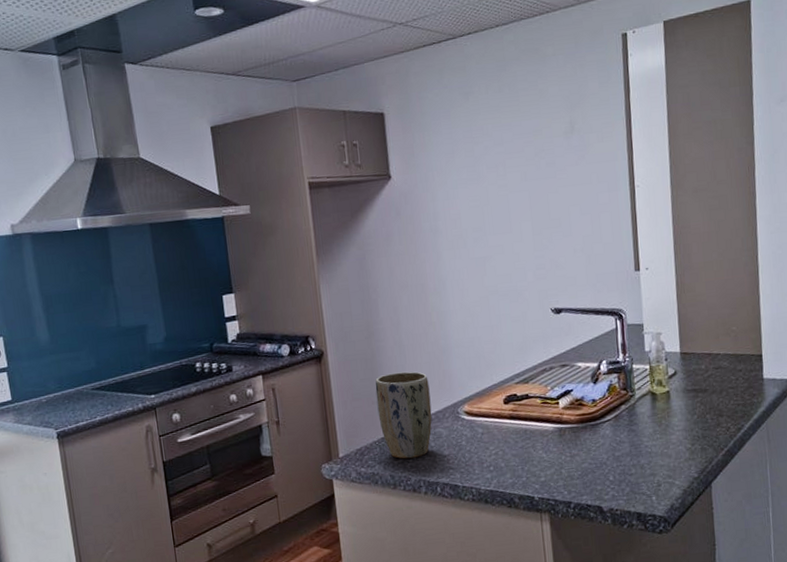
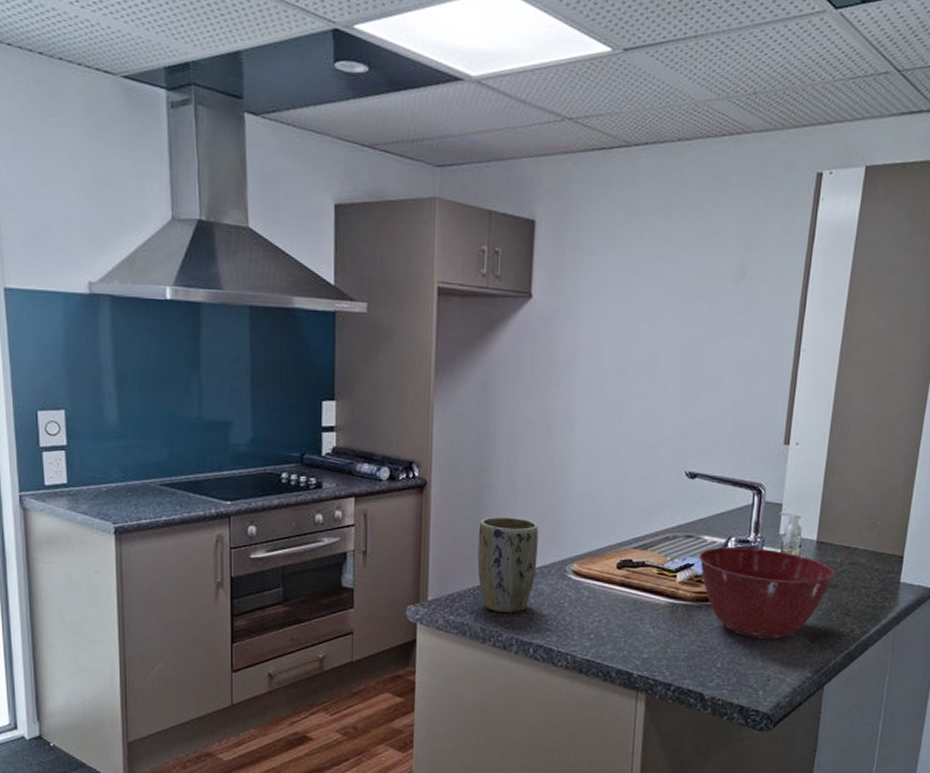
mixing bowl: none [576,366,702,449] -> present [699,546,835,640]

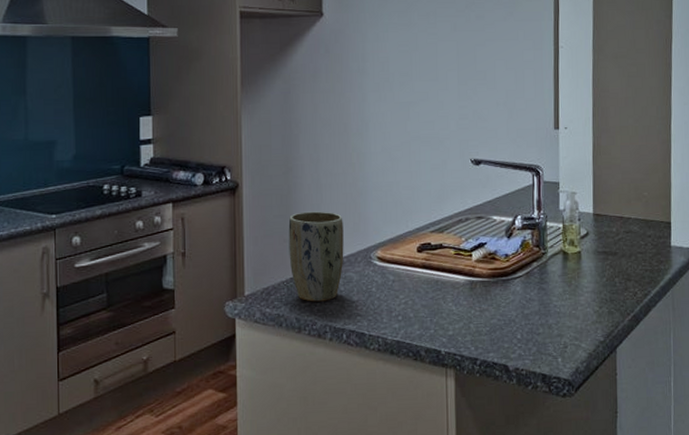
mixing bowl: present [699,546,835,640] -> none [490,223,613,309]

